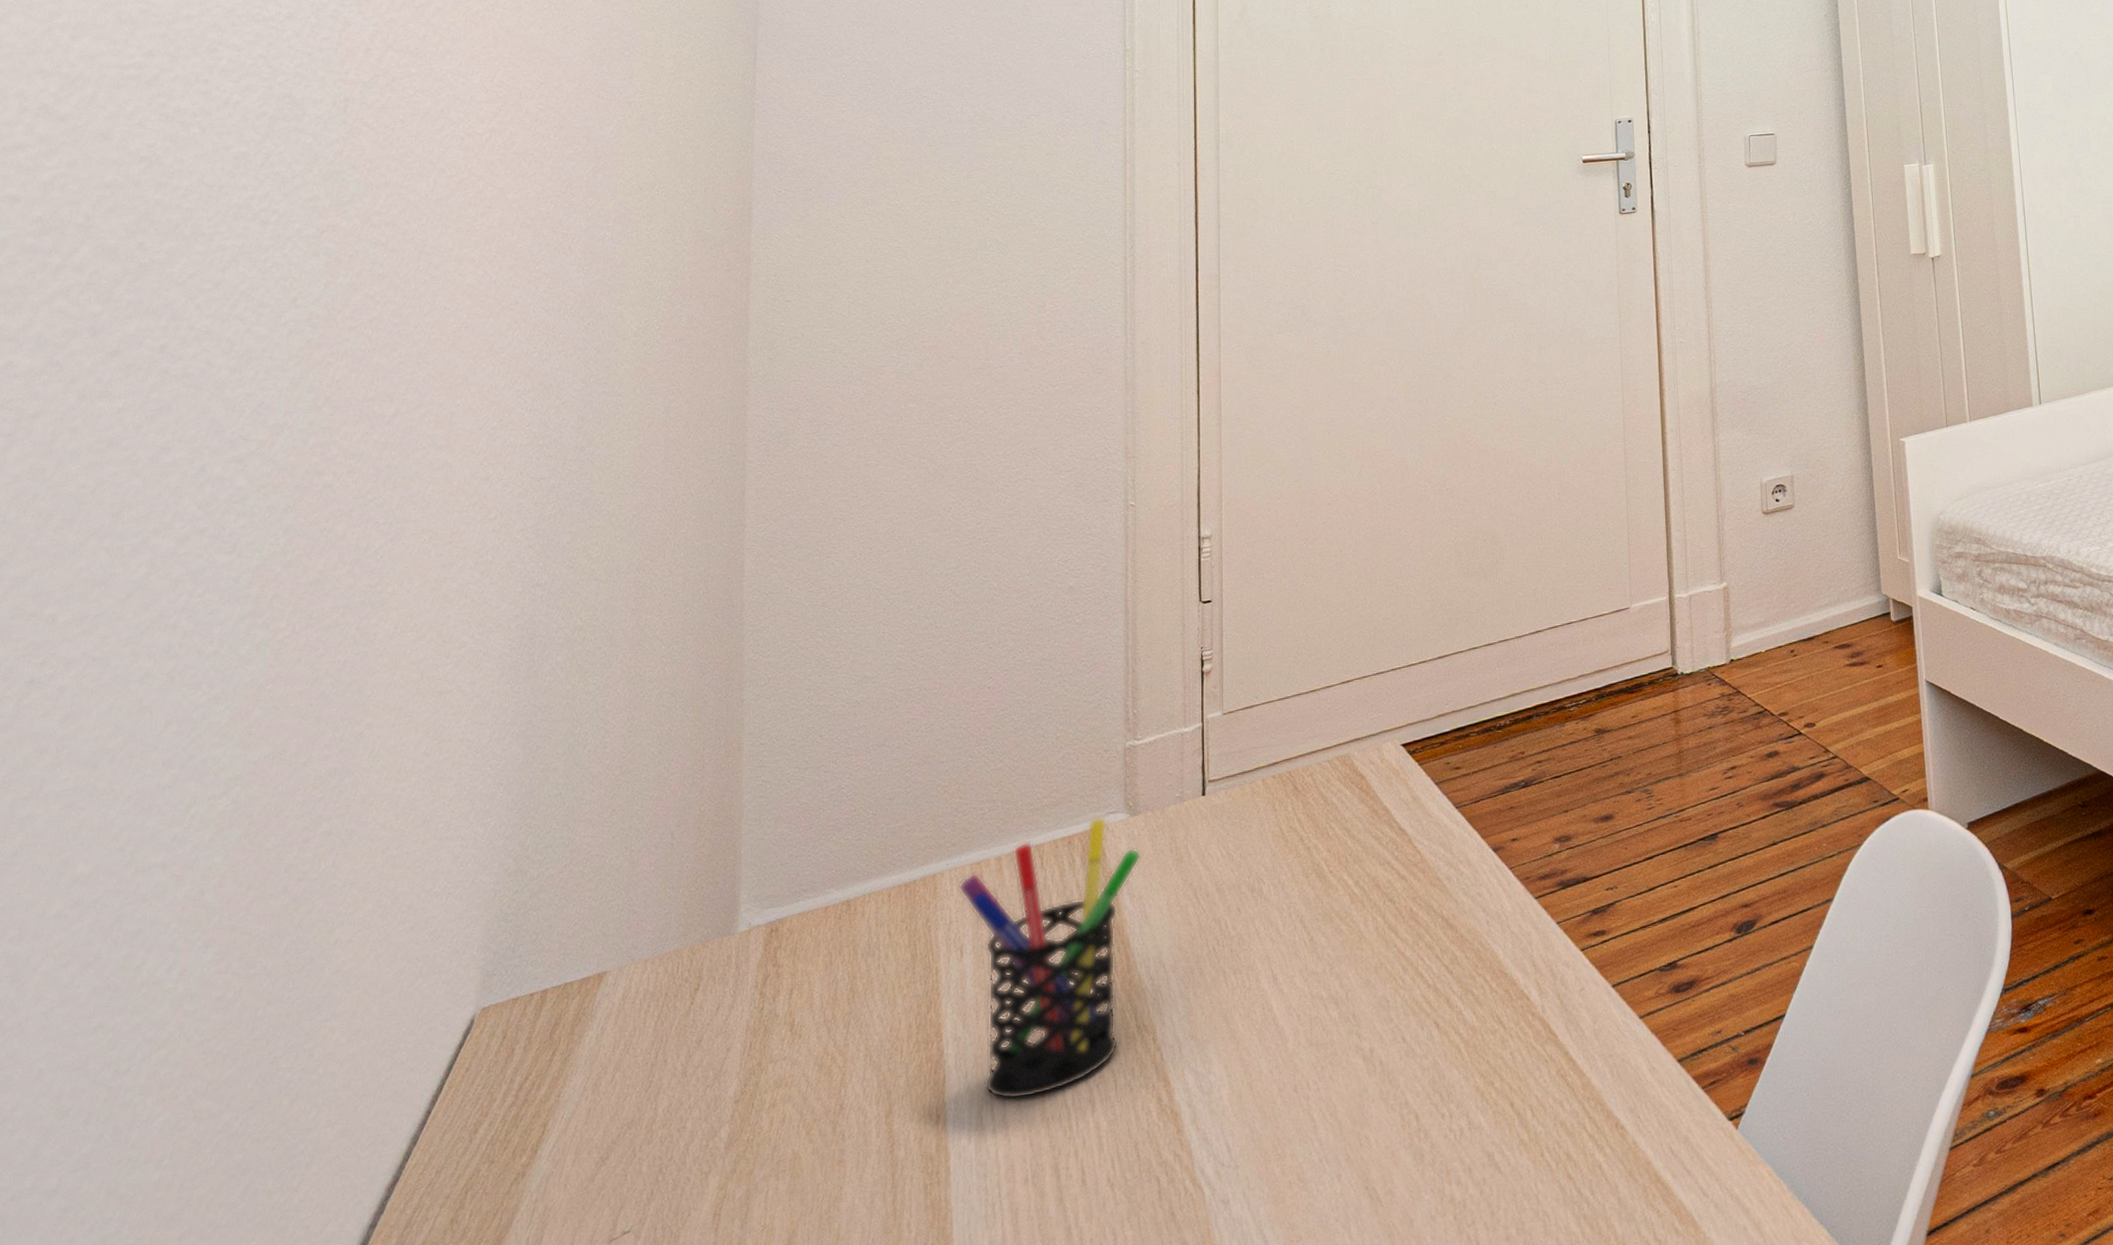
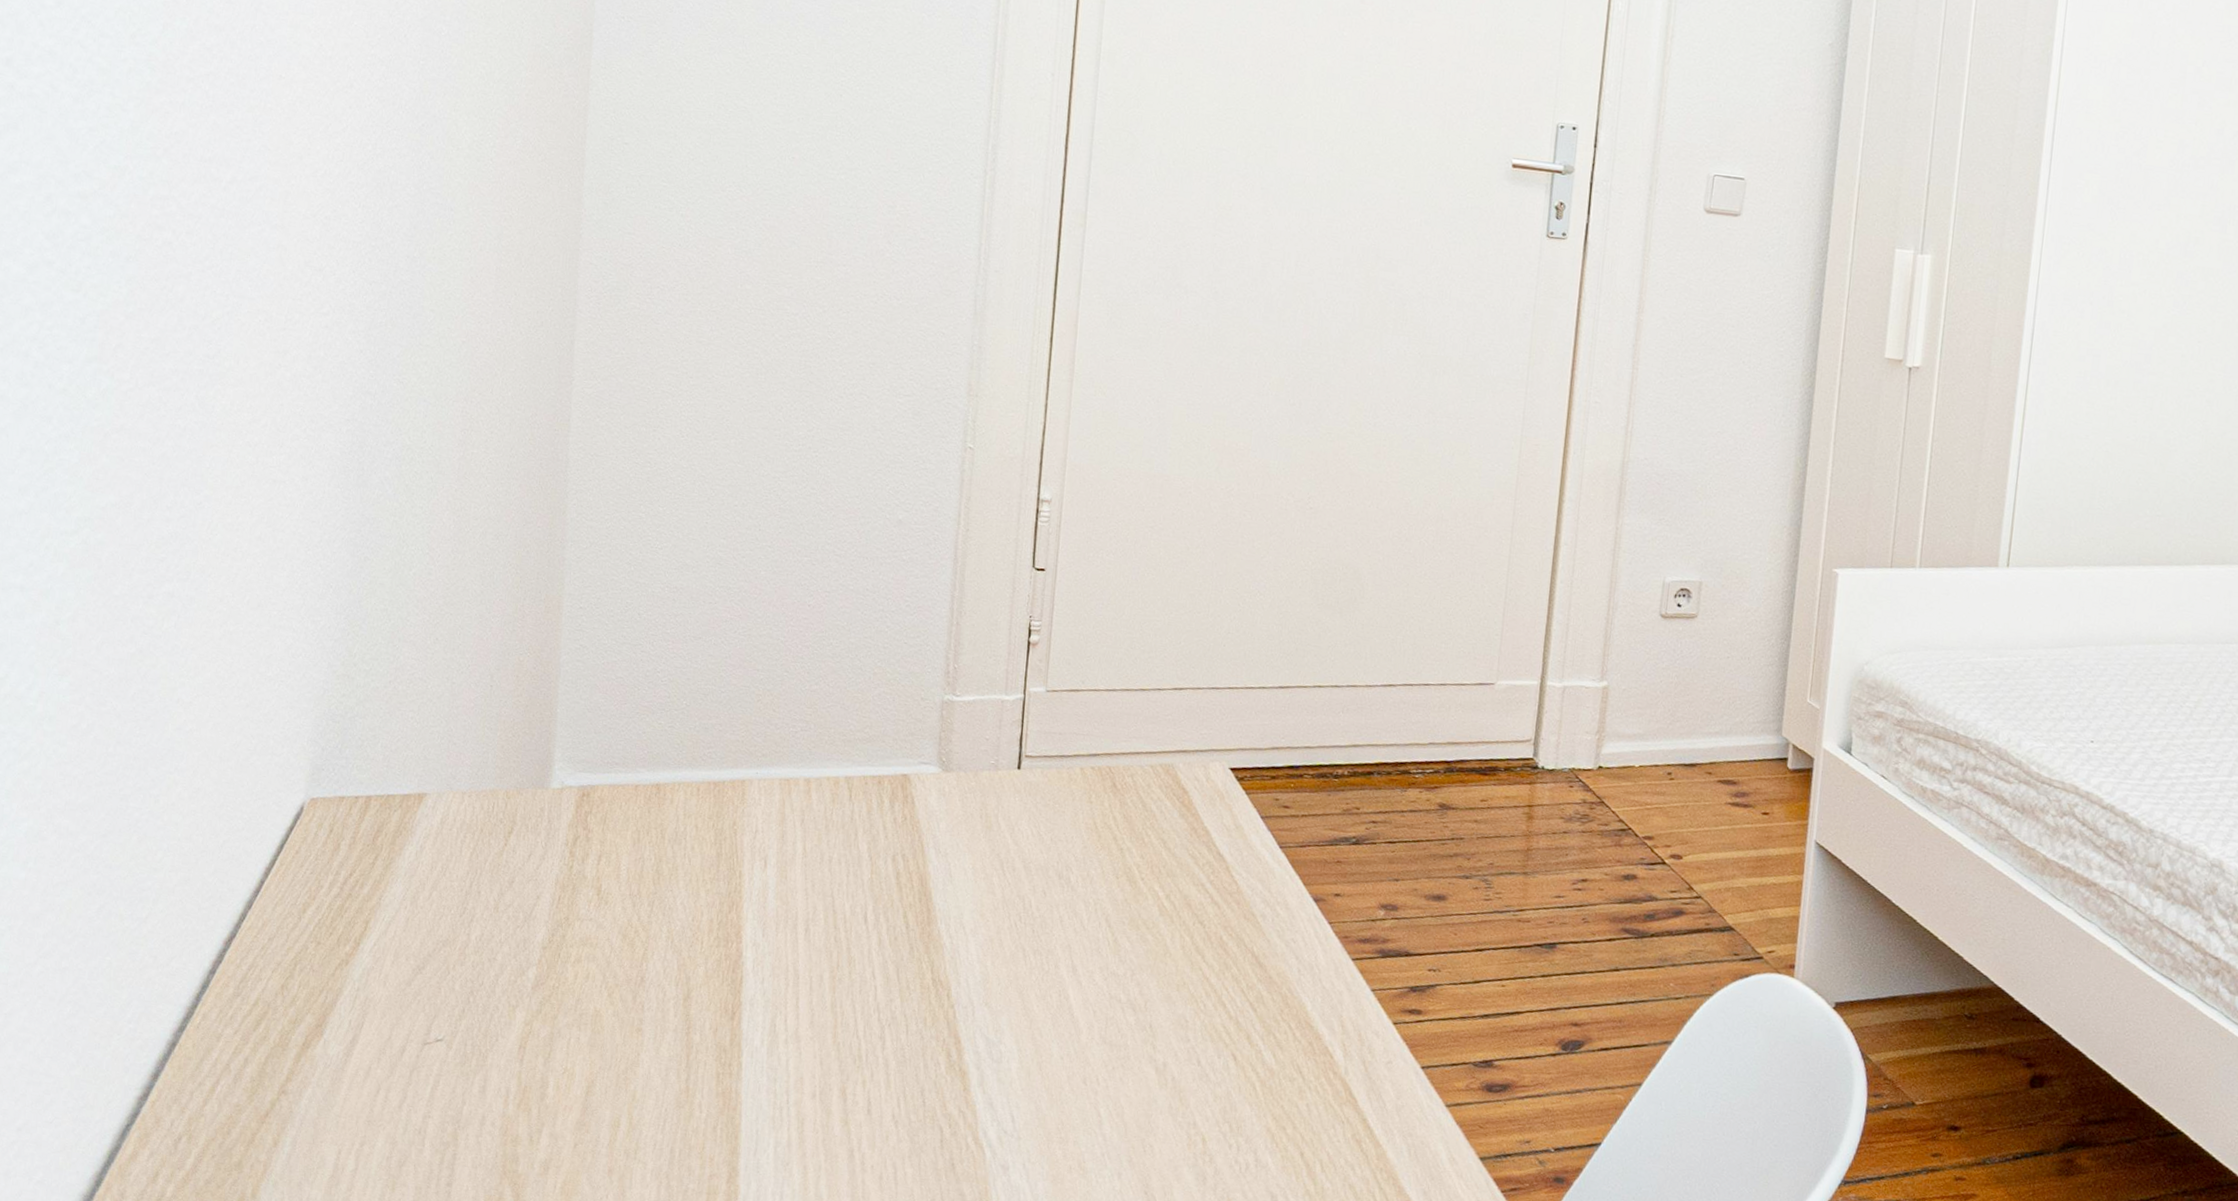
pen holder: present [959,817,1141,1100] -> none [766,764,950,1020]

